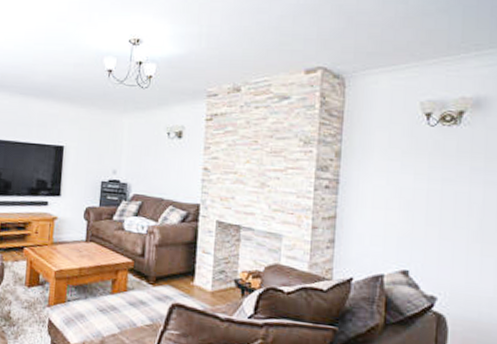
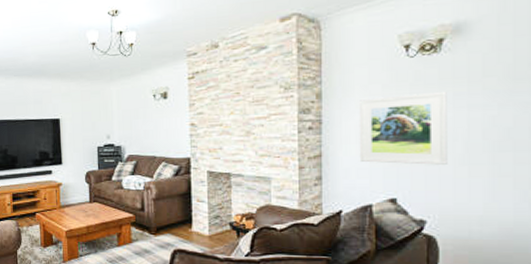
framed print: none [374,162,464,240] -> present [358,91,448,165]

